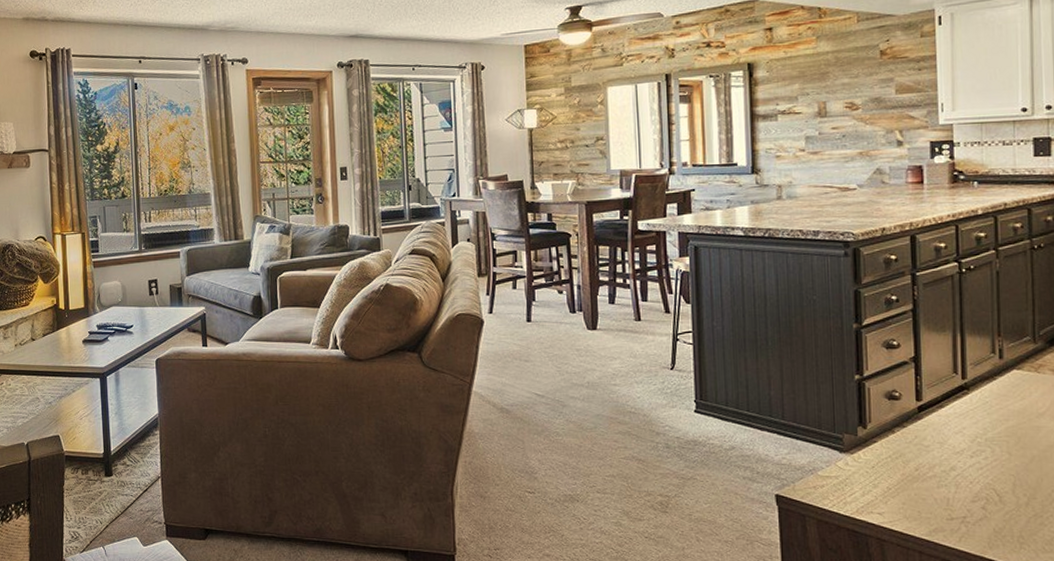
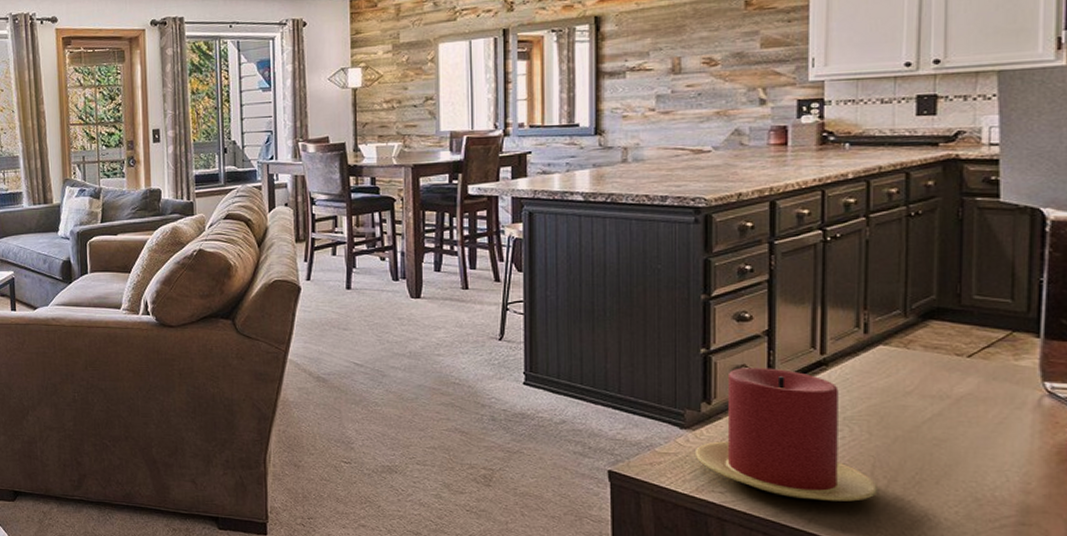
candle: none [853,392,1019,519] -> present [694,368,877,502]

